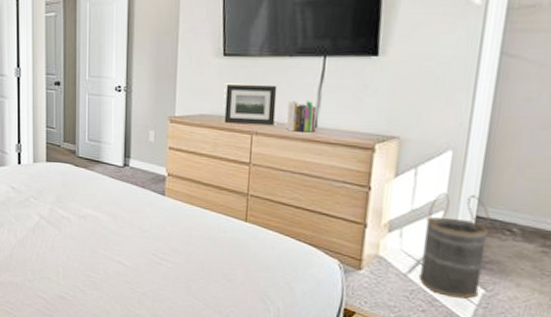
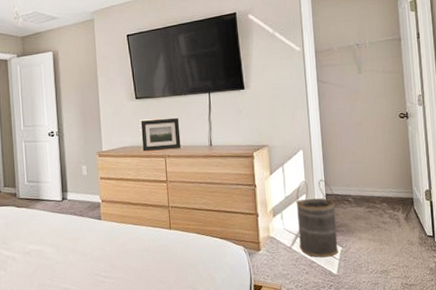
books: present [286,100,317,133] -> none [188,126,211,151]

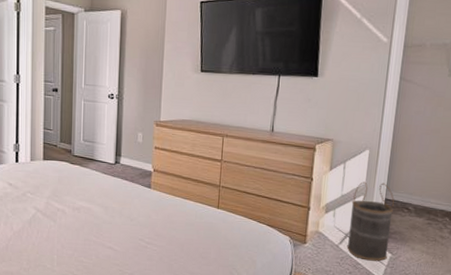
picture frame: present [140,118,181,152] -> none [201,95,243,130]

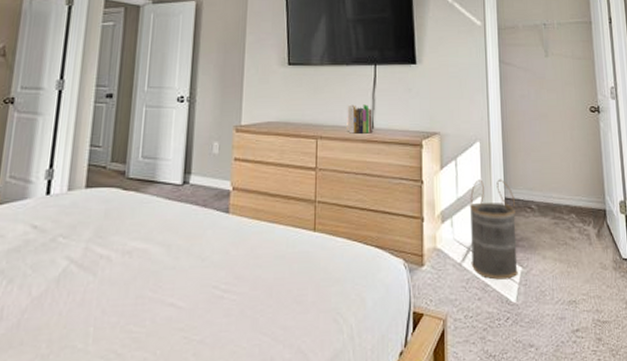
books: none [250,110,273,136] -> present [347,104,372,134]

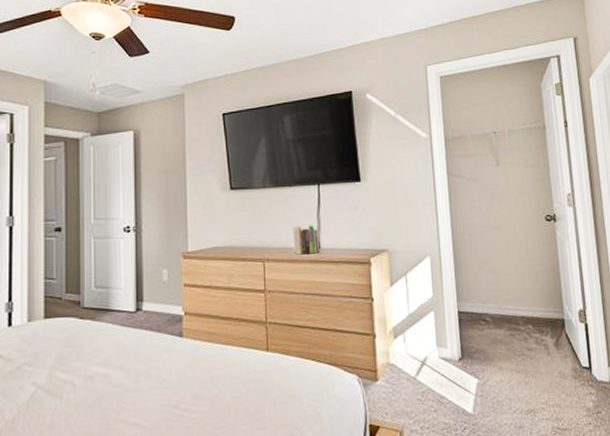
basket: present [469,179,518,280] -> none [421,293,474,392]

